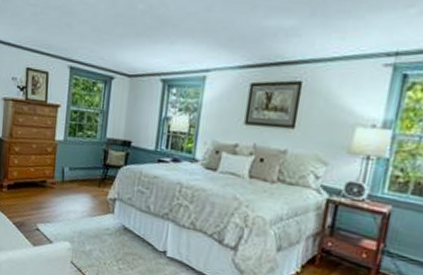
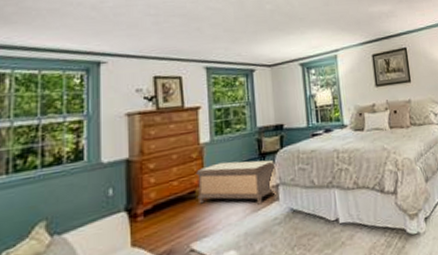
bench: none [47,162,118,212] -> present [196,160,278,205]

